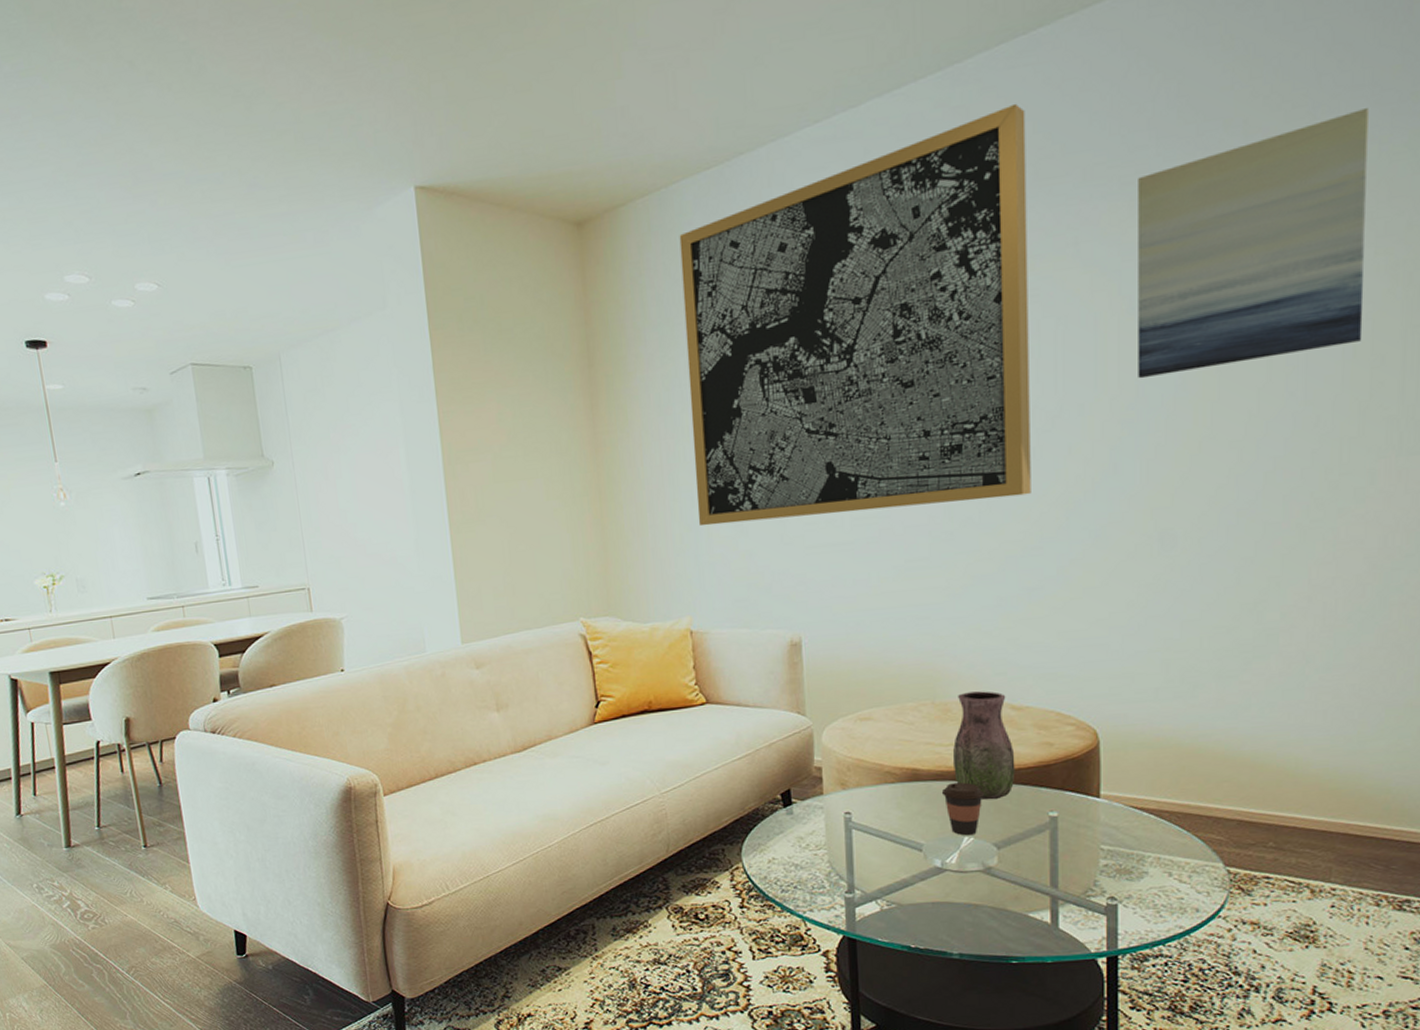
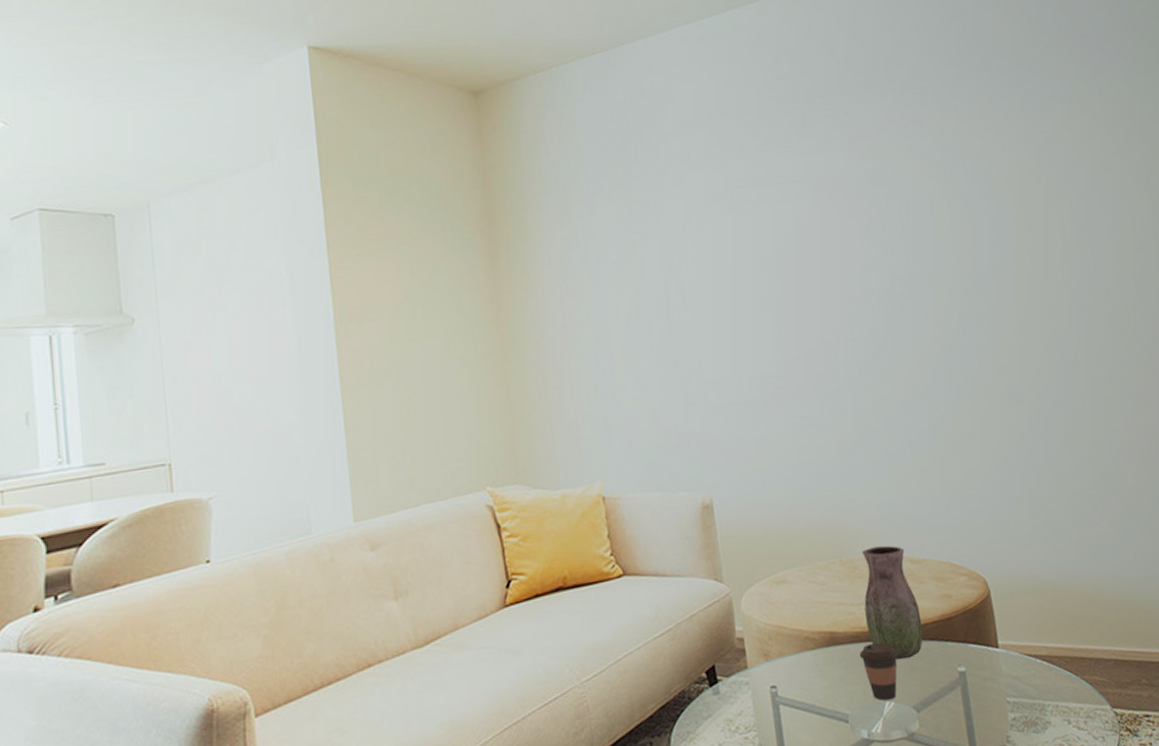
wall art: present [679,103,1031,526] -> none [571,24,901,387]
wall art: present [1138,108,1369,379] -> none [945,52,1126,254]

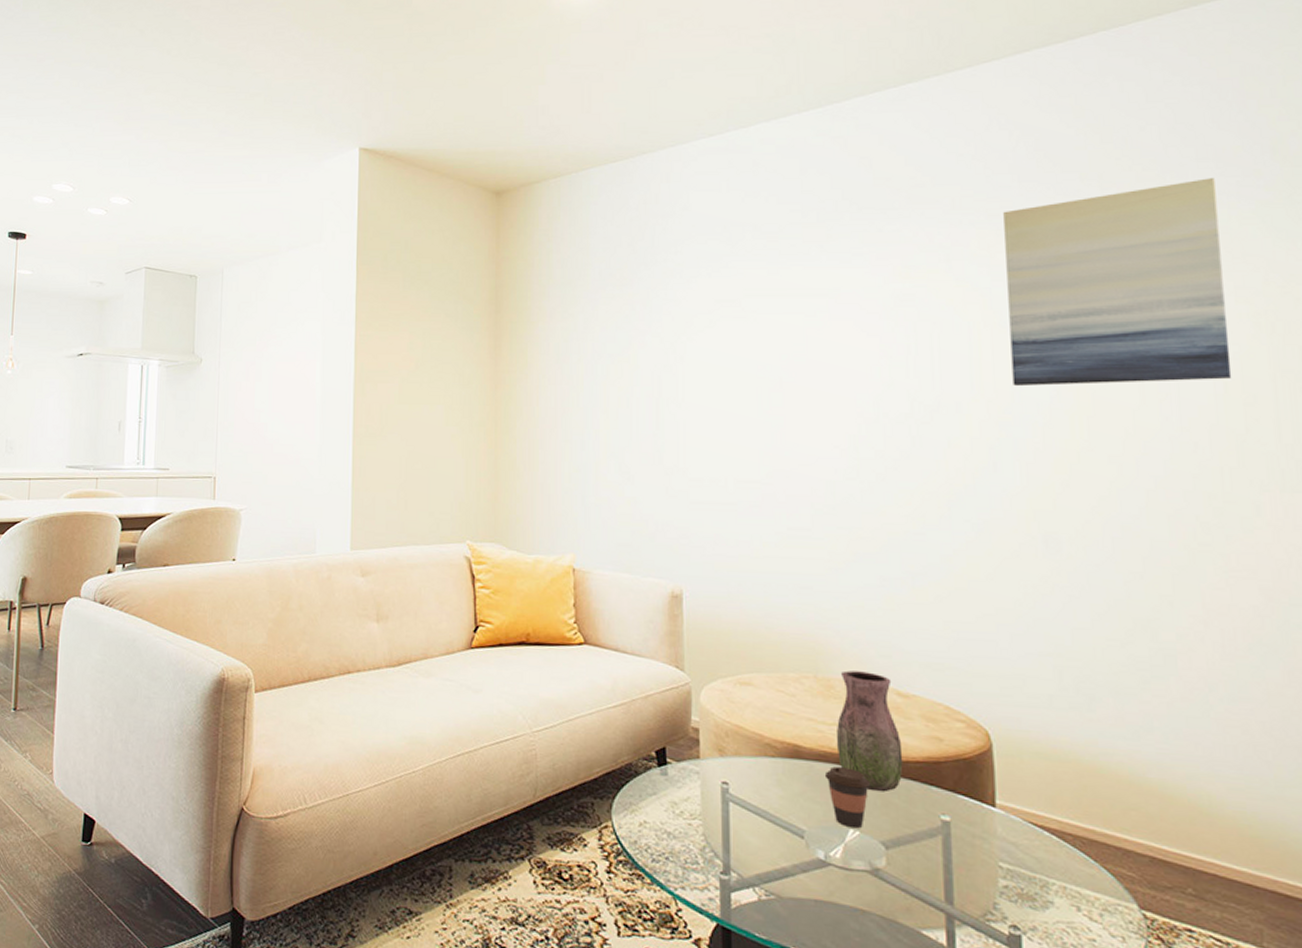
wall art: none [945,52,1126,254] -> present [1003,178,1232,387]

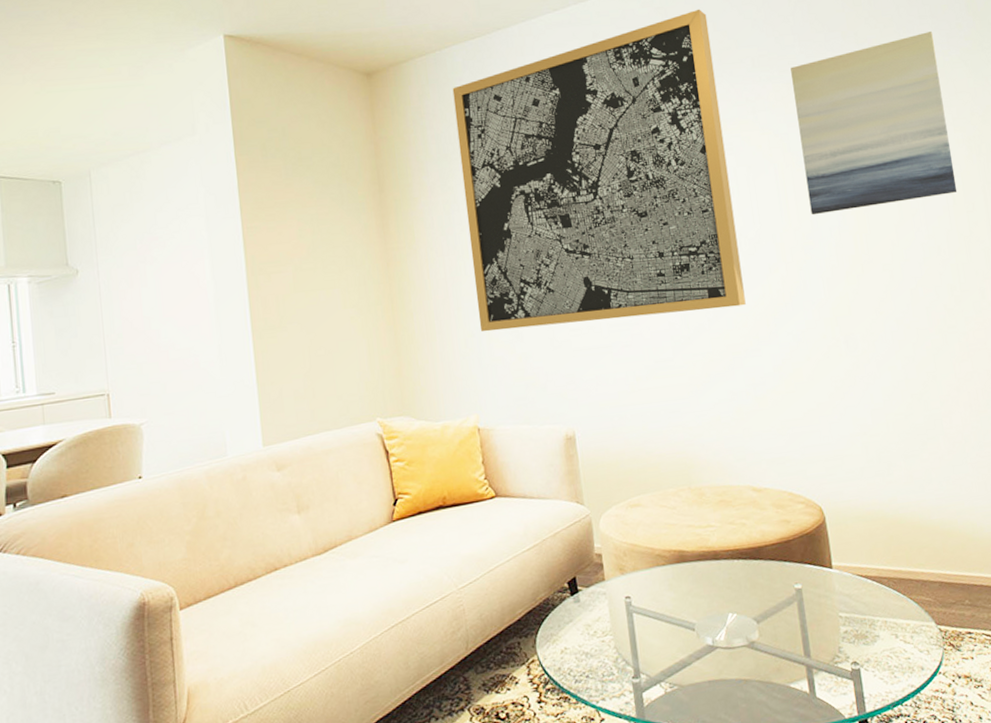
wall art: none [585,140,912,481] -> present [452,9,746,332]
coffee cup: present [824,766,871,829] -> none [705,561,741,613]
vase: present [836,670,903,792] -> none [709,475,763,577]

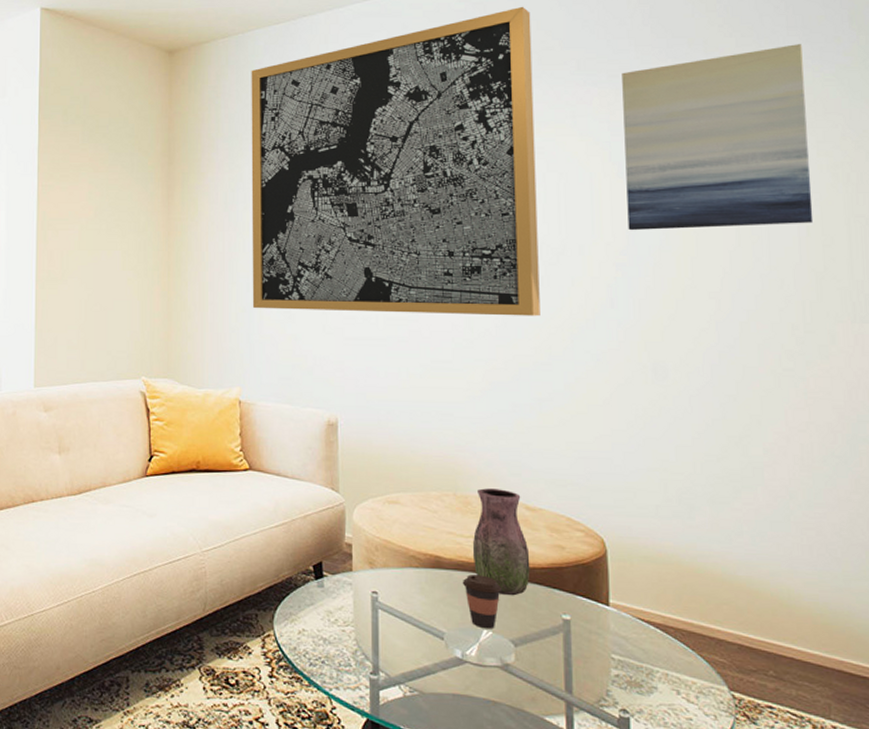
coffee cup: none [705,561,741,613] -> present [462,575,503,629]
vase: none [709,475,763,577] -> present [472,488,530,596]

